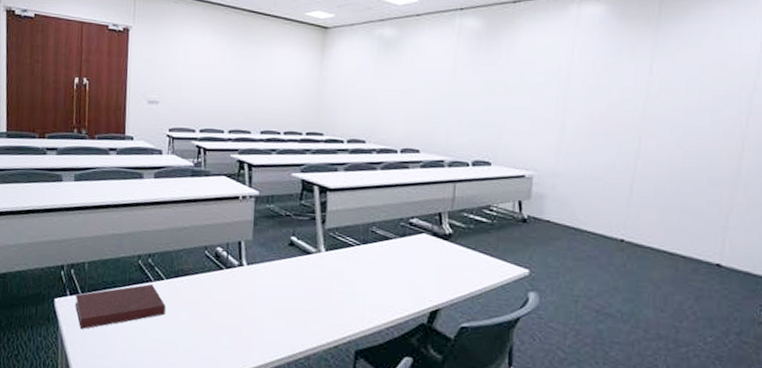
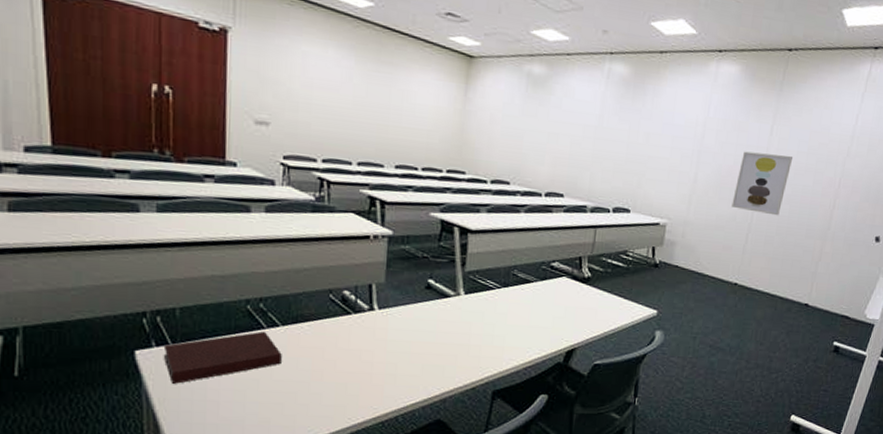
wall art: none [609,94,680,163] -> present [731,151,792,216]

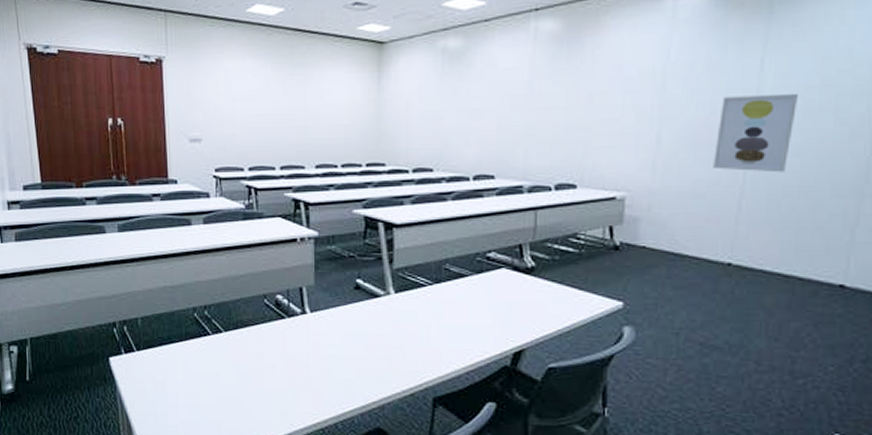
notebook: present [163,331,282,384] -> none [130,337,227,388]

